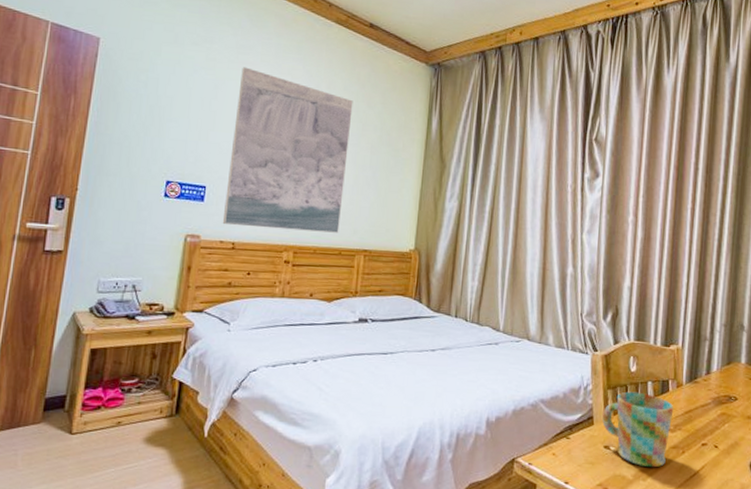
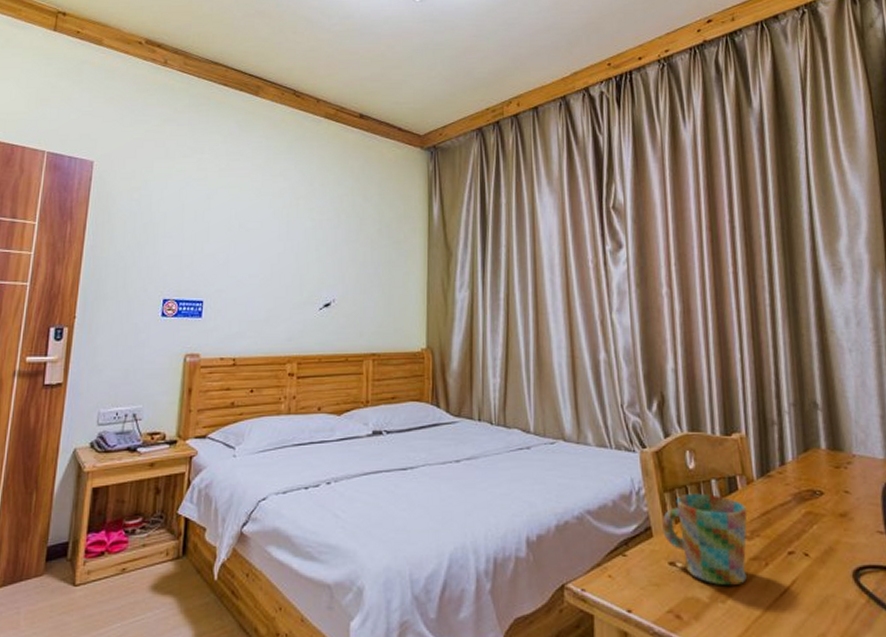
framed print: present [222,67,353,233] -> none [221,173,349,340]

